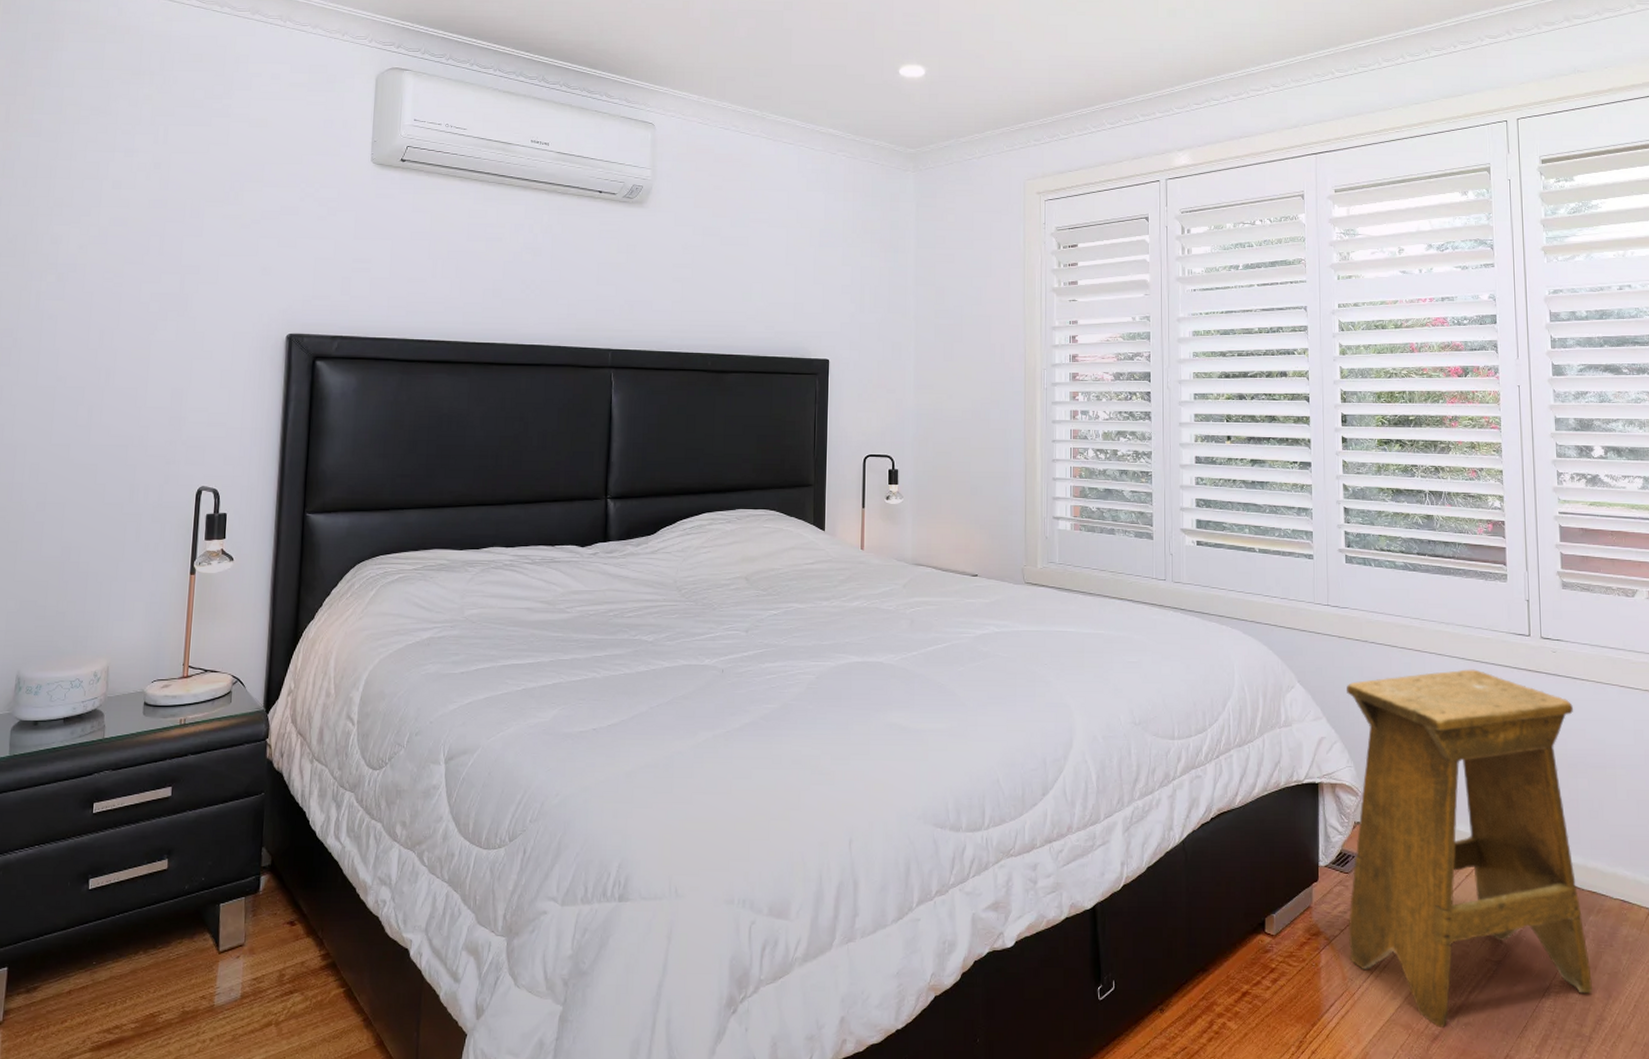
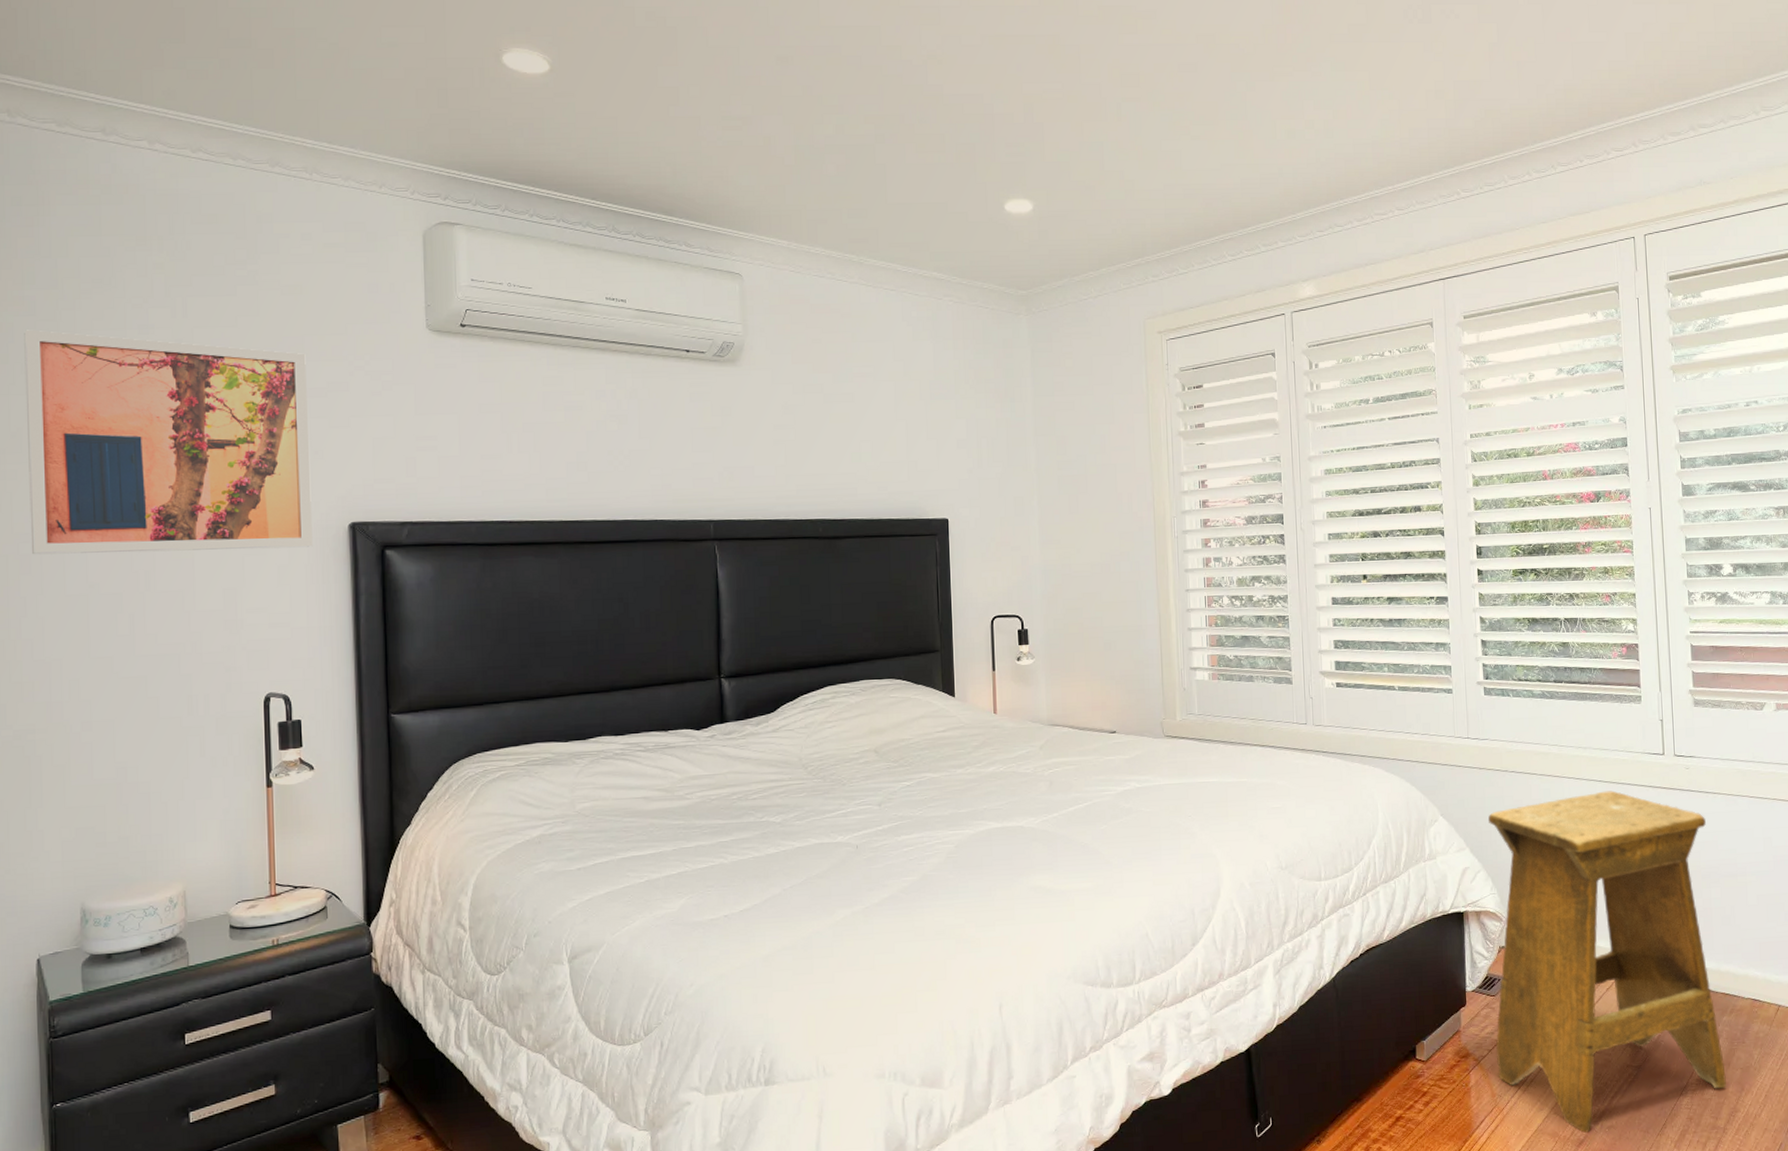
wall art: none [13,149,265,354] -> present [24,329,313,555]

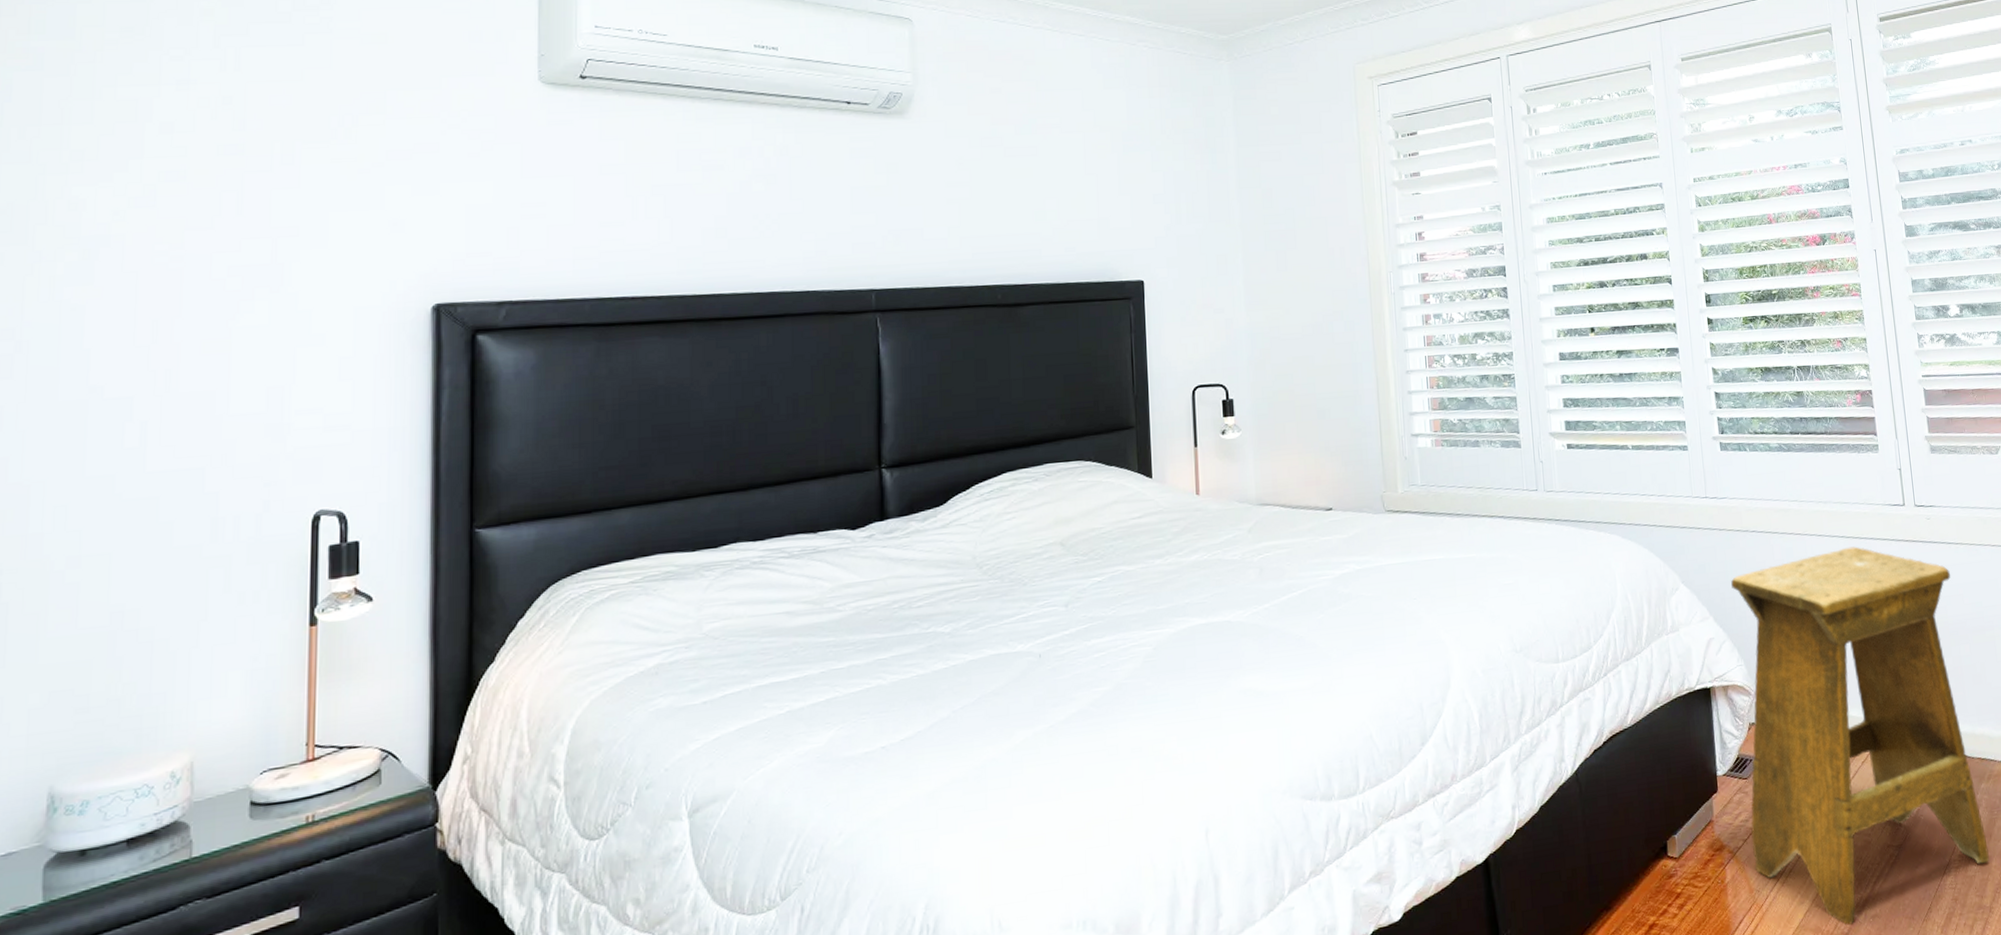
wall art: present [24,329,313,555] -> none [15,86,388,355]

